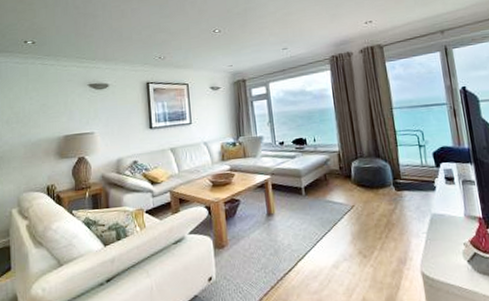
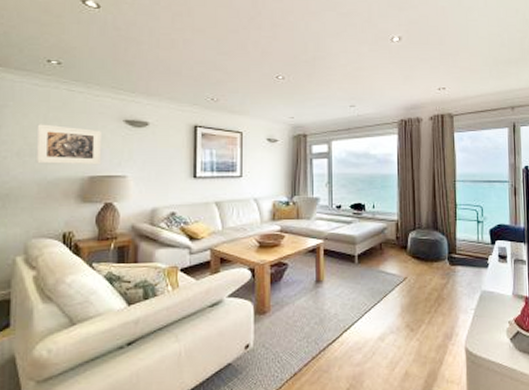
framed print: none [20,95,73,129] -> present [36,124,103,165]

